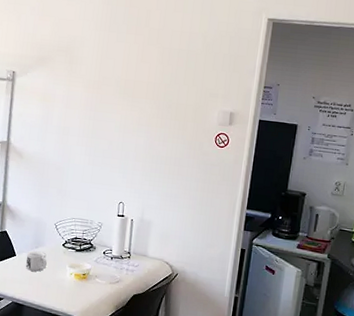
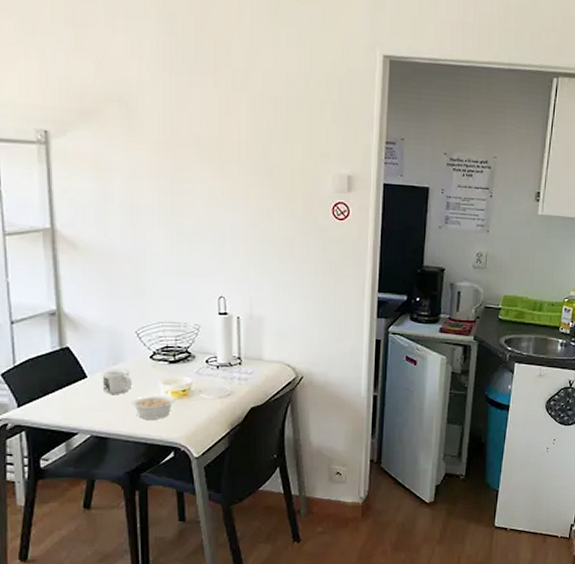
legume: none [44,275,83,295] -> present [132,396,183,419]

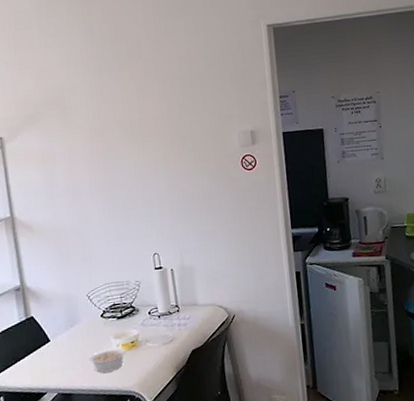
mug: present [102,368,133,394] -> none [62,329,89,354]

